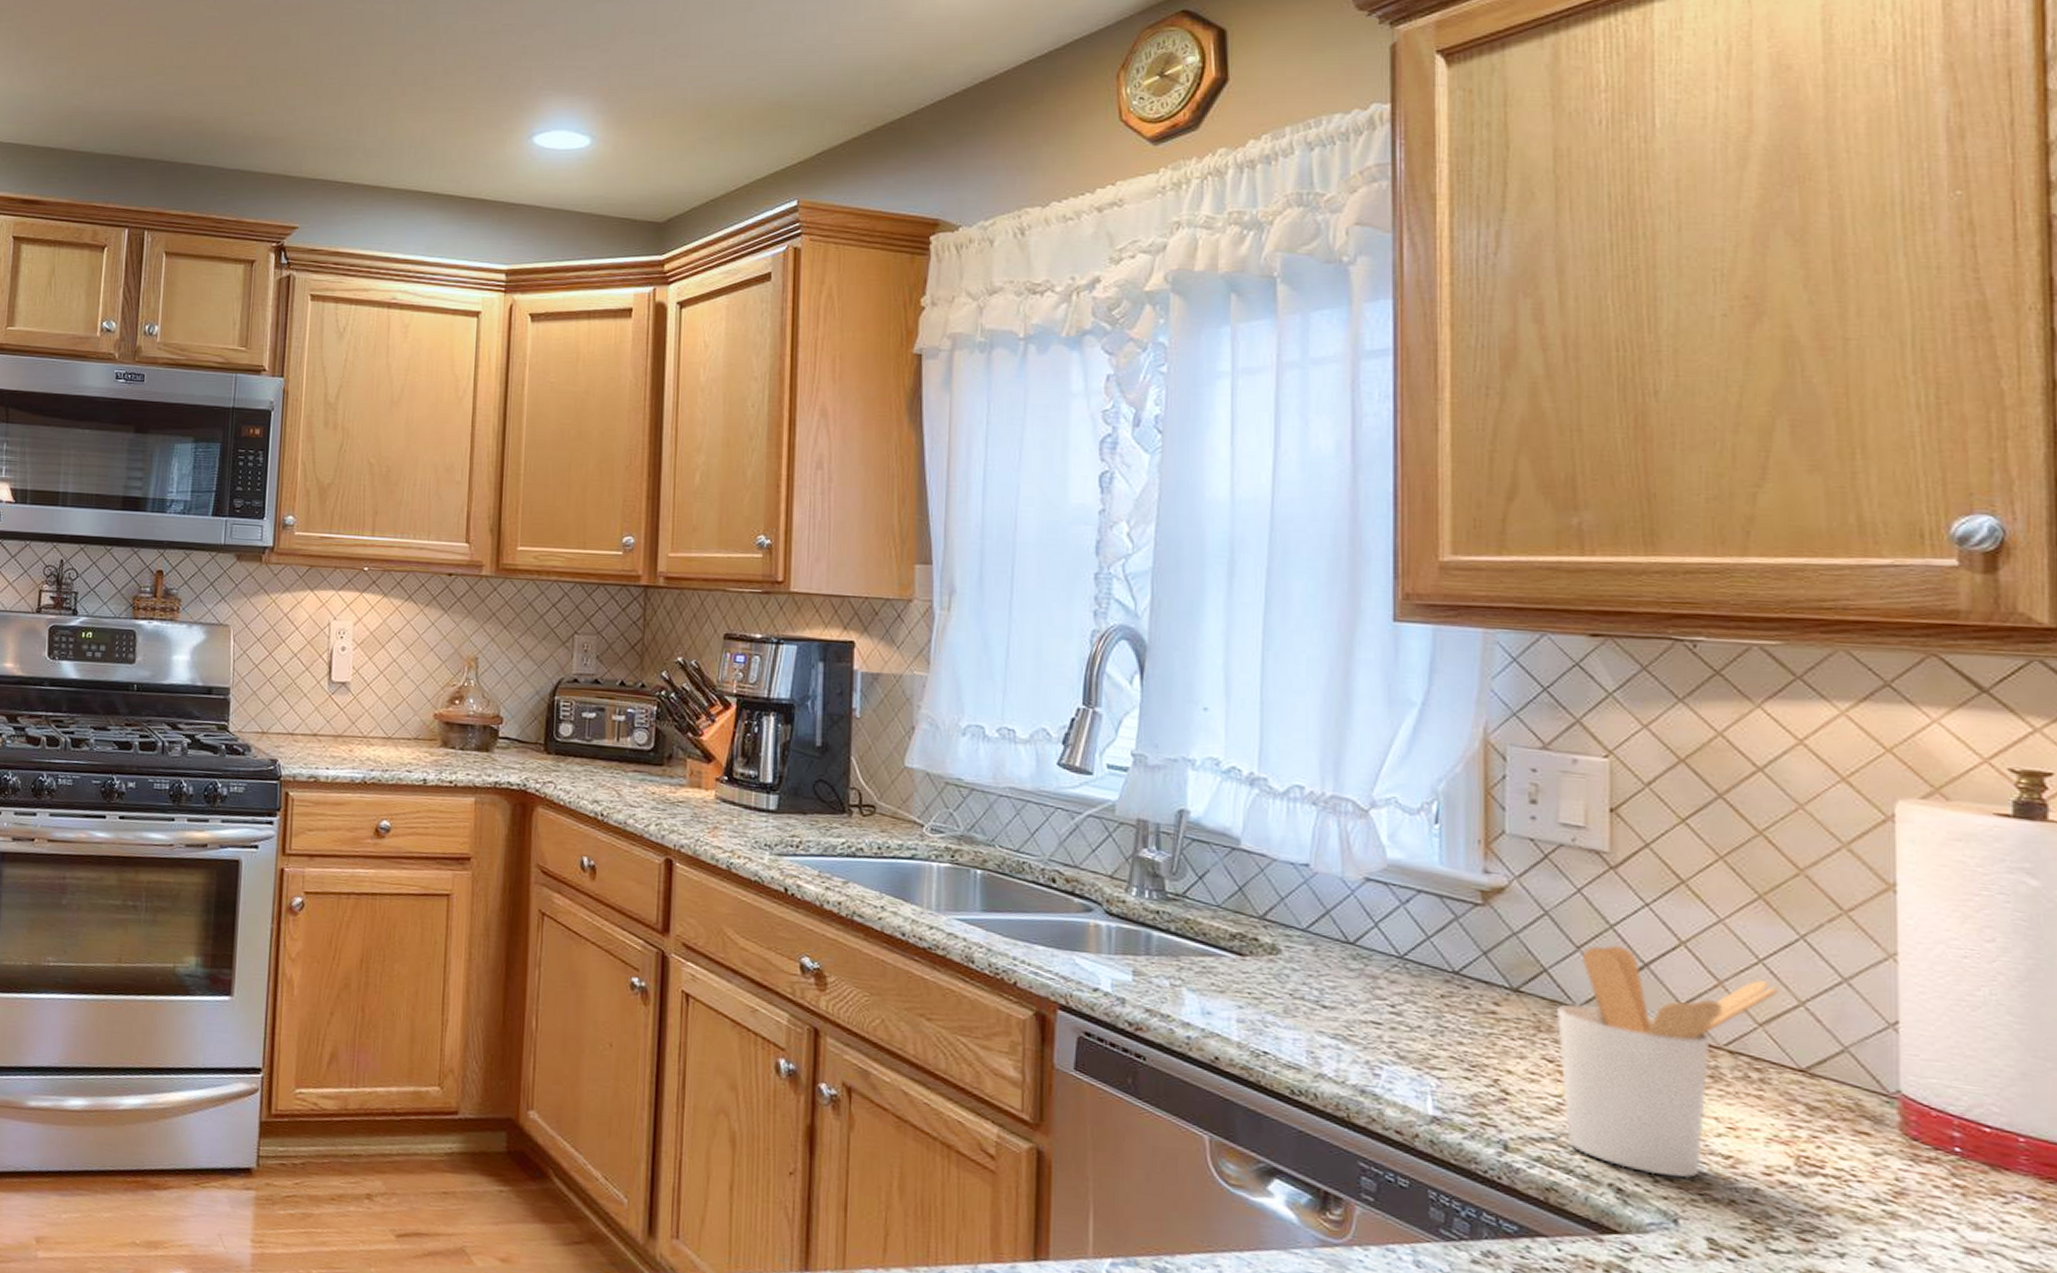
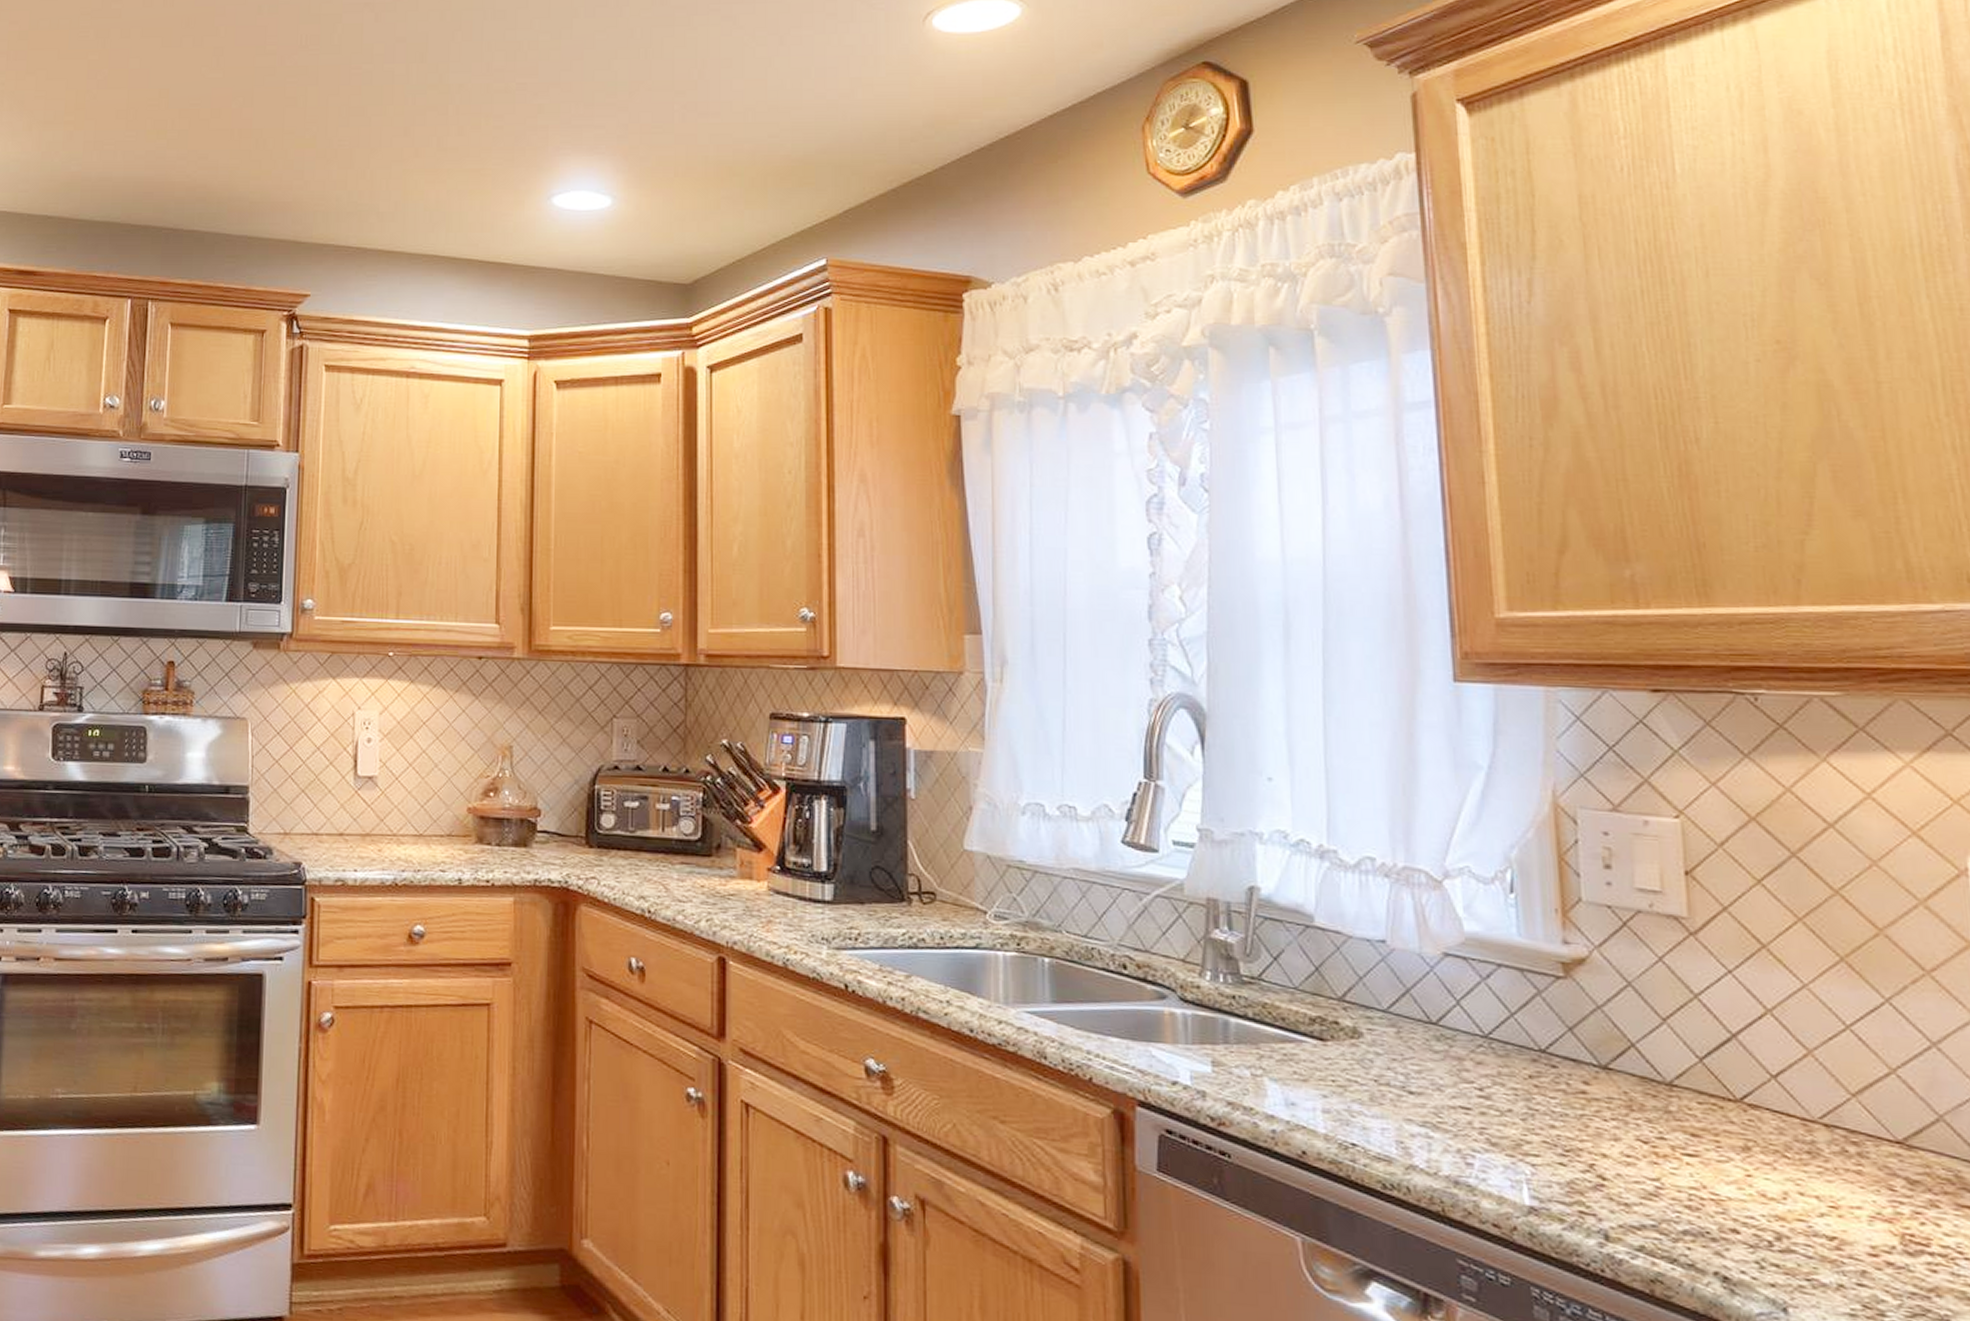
utensil holder: present [1556,944,1778,1179] -> none [1647,1015,1868,1264]

